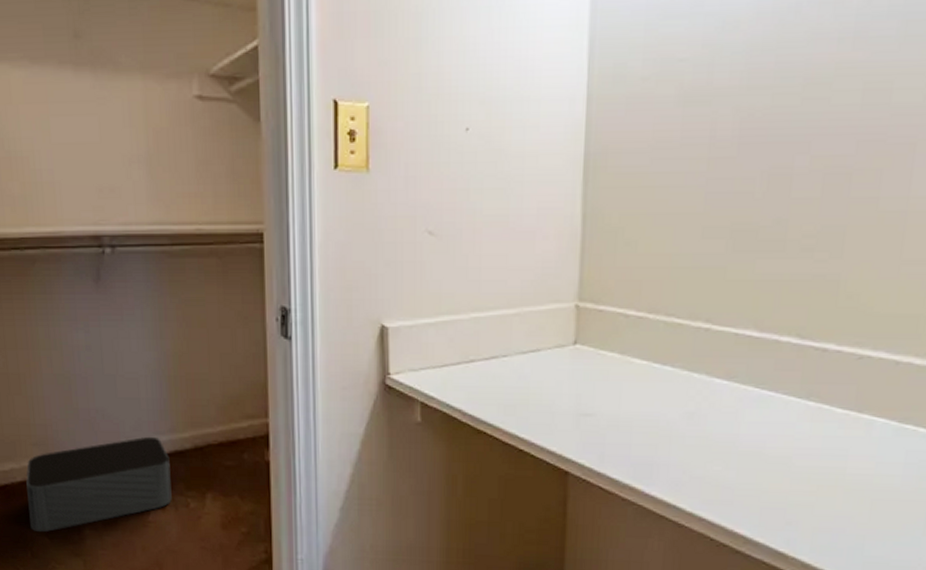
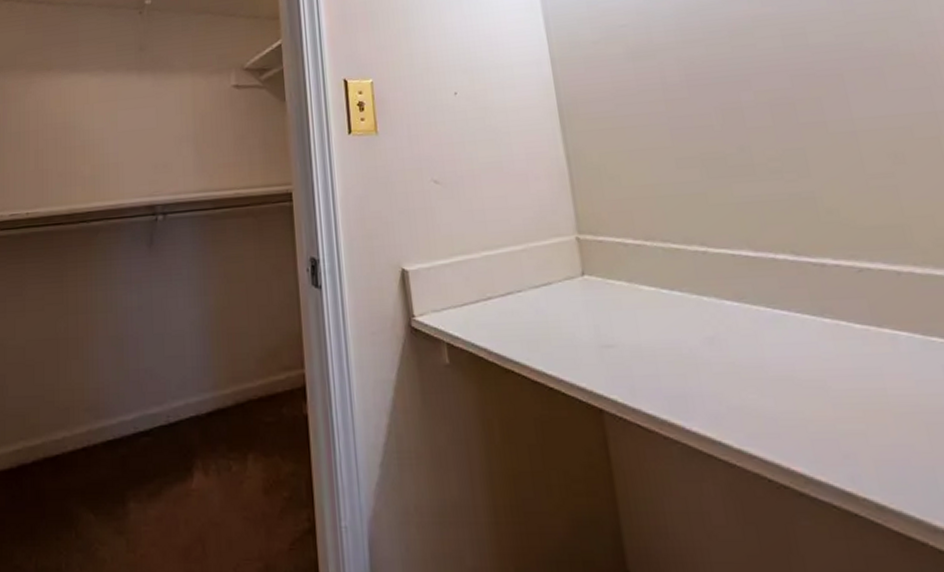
storage bin: present [26,436,172,533] -> none [76,394,215,508]

